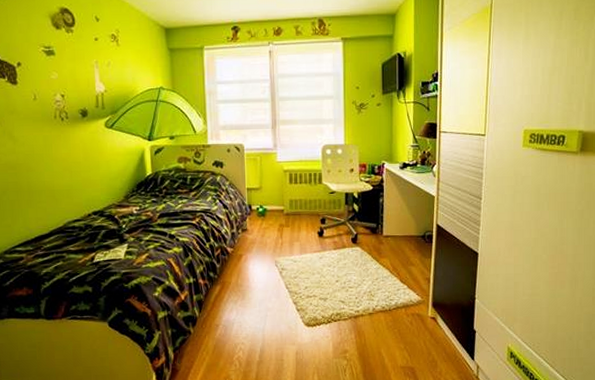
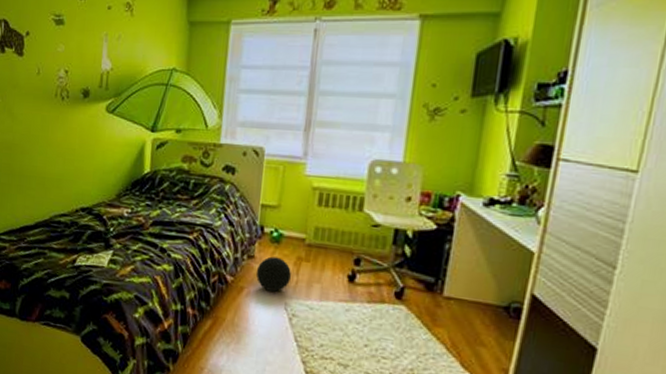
ball: none [250,227,277,254] -> present [255,256,291,292]

